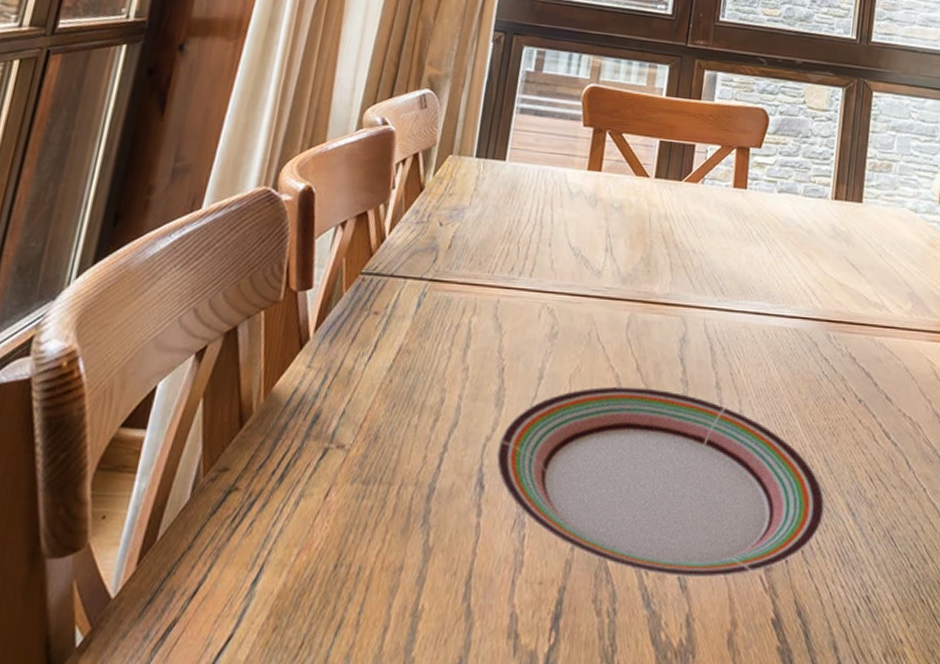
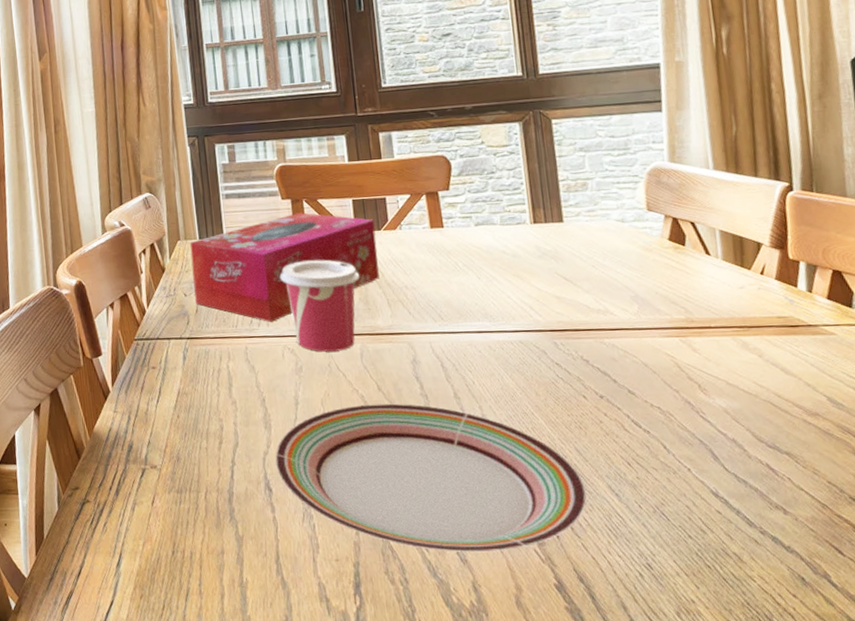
tissue box: none [450,145,677,272] -> present [189,212,380,322]
cup: none [558,203,648,318] -> present [279,260,360,352]

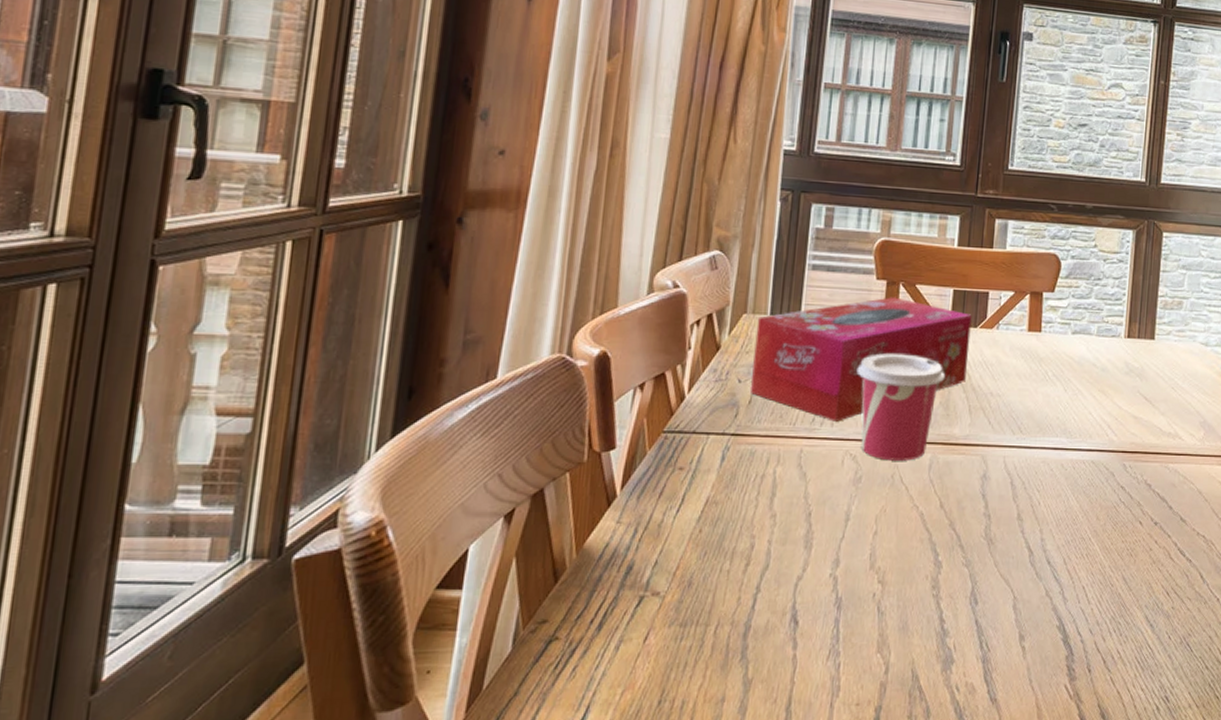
plate: present [275,403,587,552] -> none [808,523,1125,691]

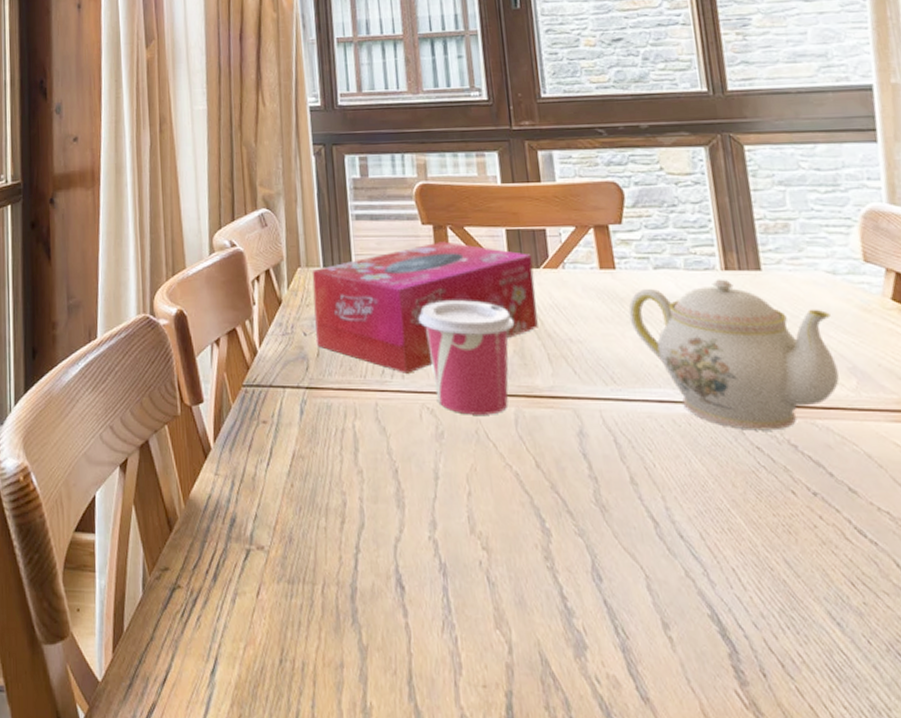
teapot: none [1044,345,1197,473] -> present [628,279,839,431]

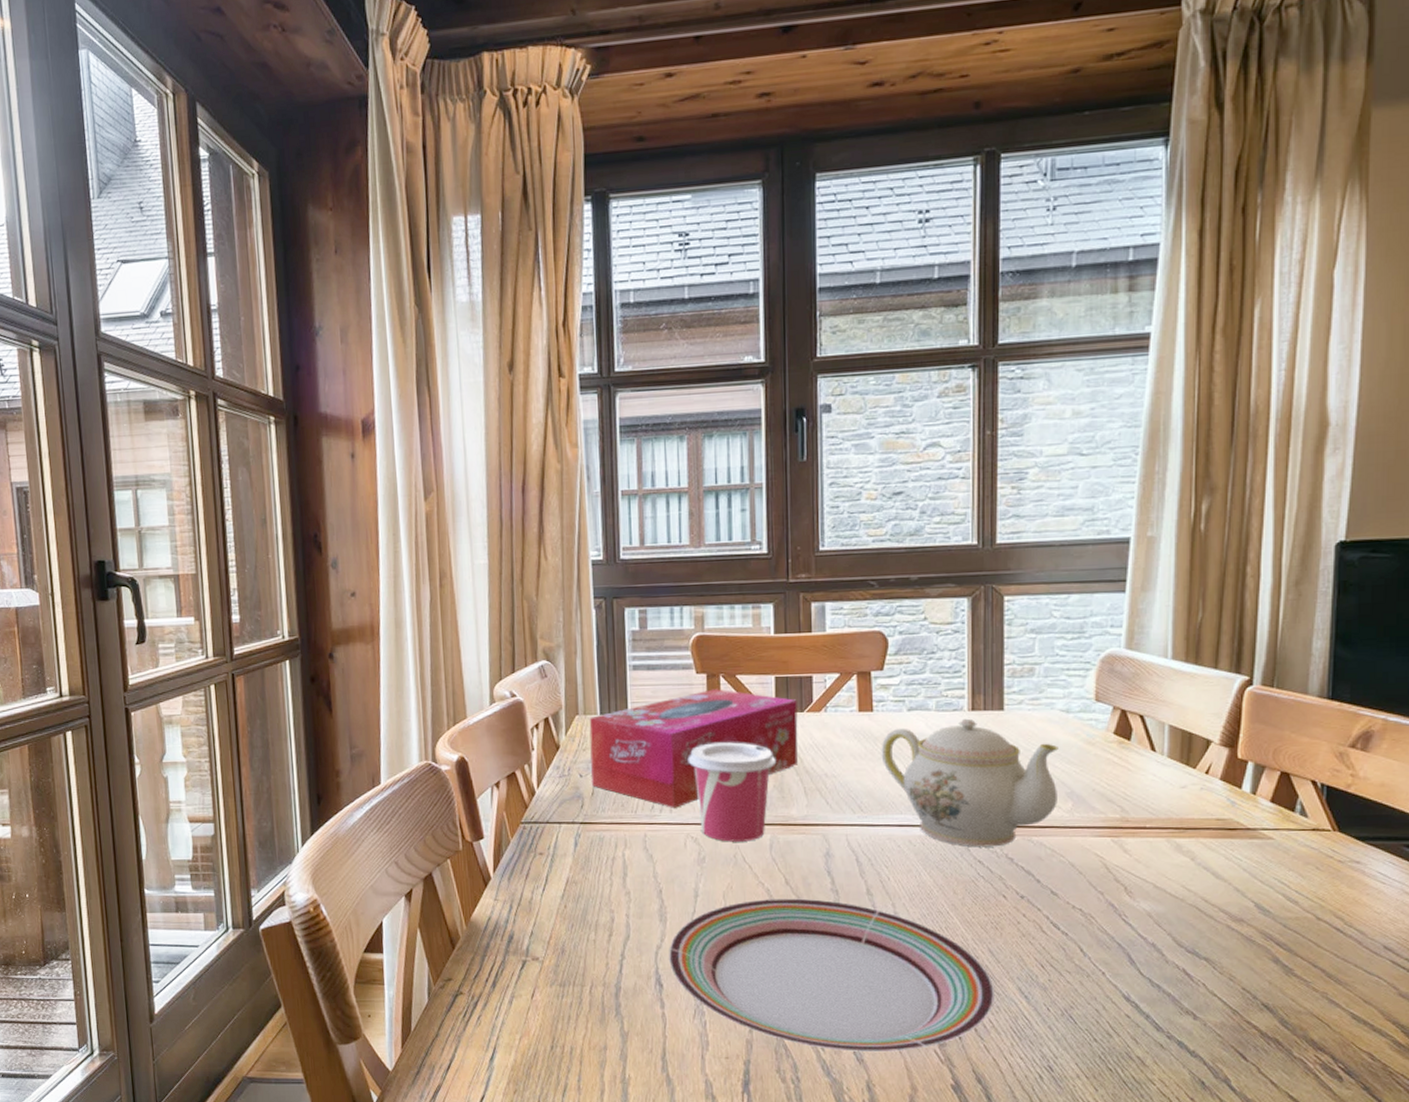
plate: none [408,485,801,690] -> present [668,898,996,1052]

